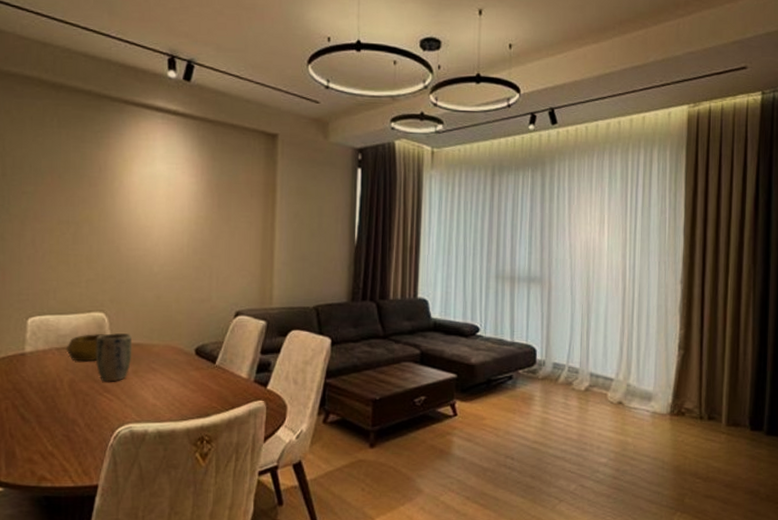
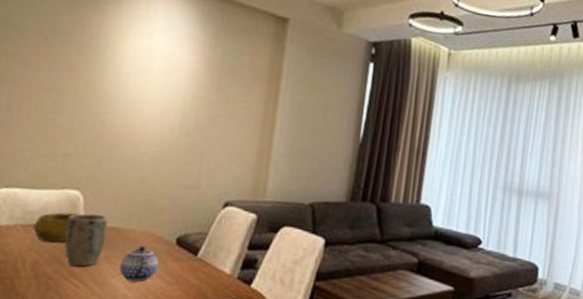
teapot: none [147,359,182,391] -> present [119,246,159,282]

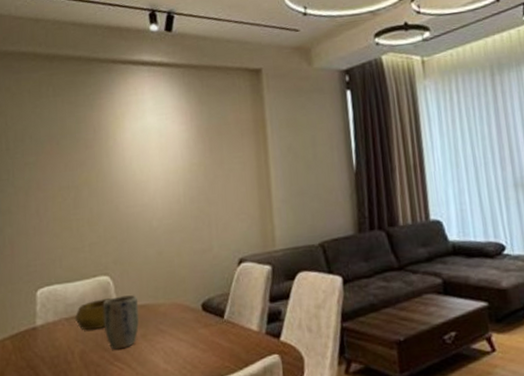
teapot: present [119,246,159,282] -> none [156,318,191,355]

